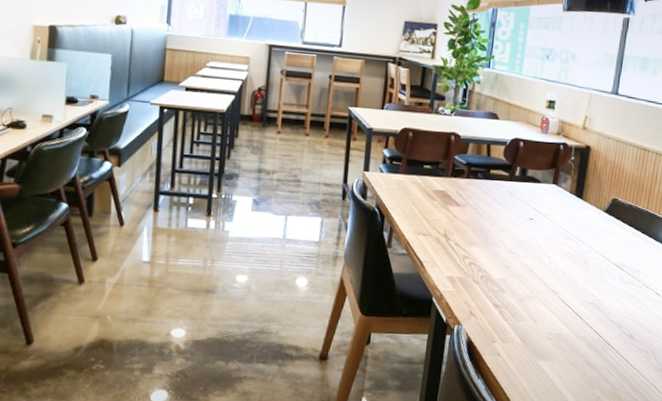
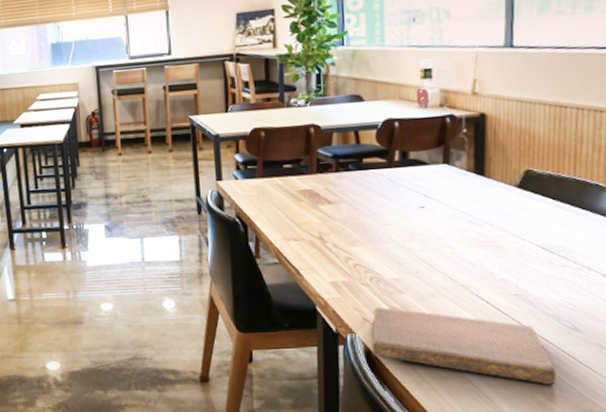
notebook: none [472,303,613,383] -> present [371,307,556,386]

